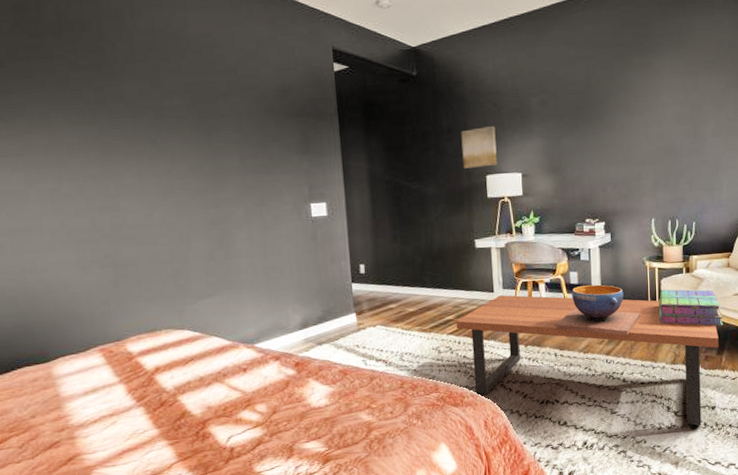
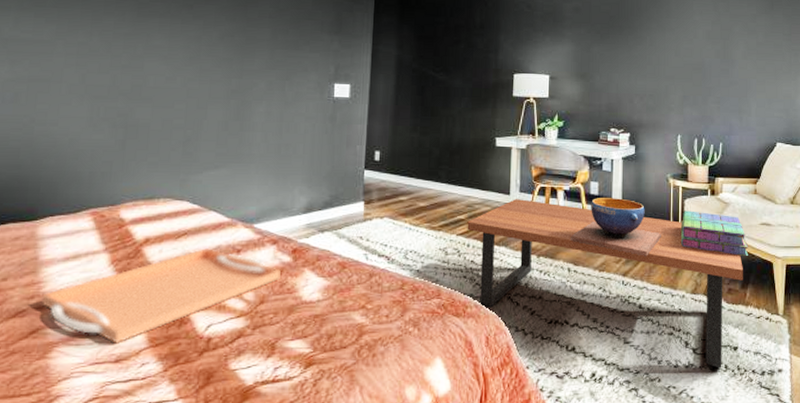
serving tray: none [71,370,288,461] -> present [41,248,281,344]
wall art: present [461,125,498,169] -> none [492,26,527,66]

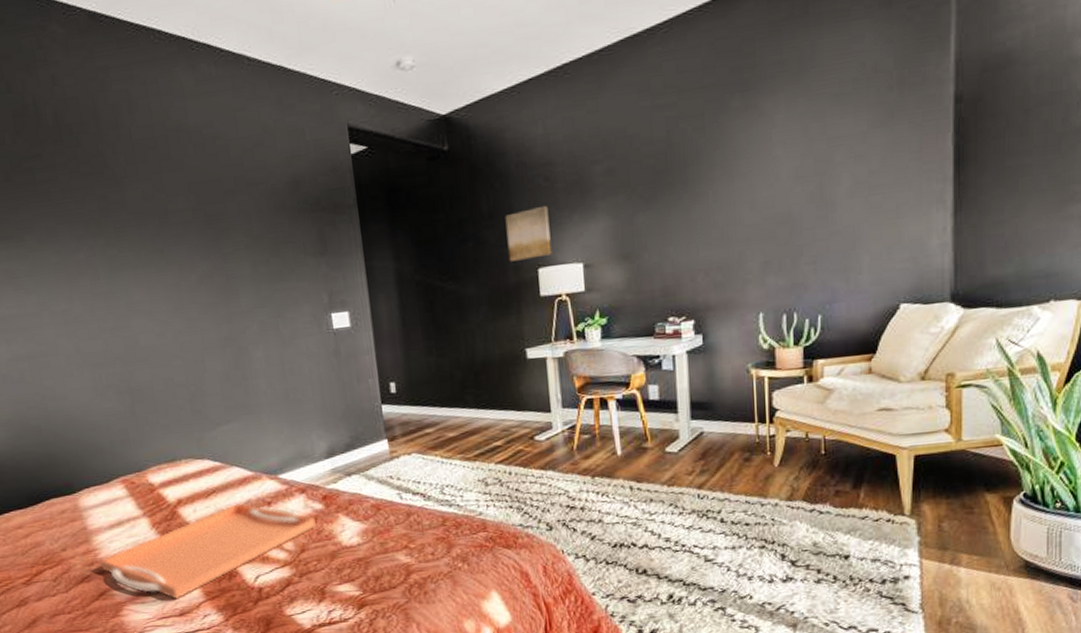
coffee table: present [467,199,743,369] -> none [505,415,855,580]
wall art: none [492,26,527,66] -> present [505,205,552,262]
decorative bowl: present [571,198,661,256] -> none [629,400,744,465]
stack of books: present [680,210,749,257] -> none [768,404,862,452]

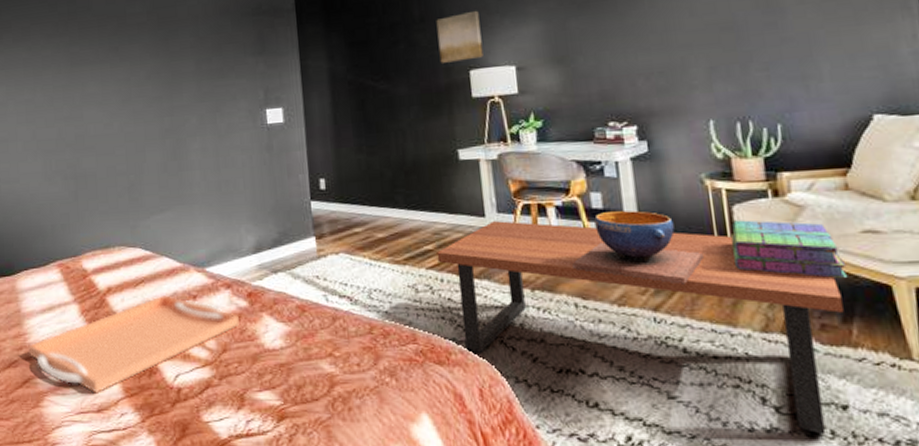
coffee table: none [505,415,855,580] -> present [437,221,844,435]
decorative bowl: none [629,400,744,465] -> present [572,210,704,285]
stack of books: none [768,404,862,452] -> present [730,220,848,279]

